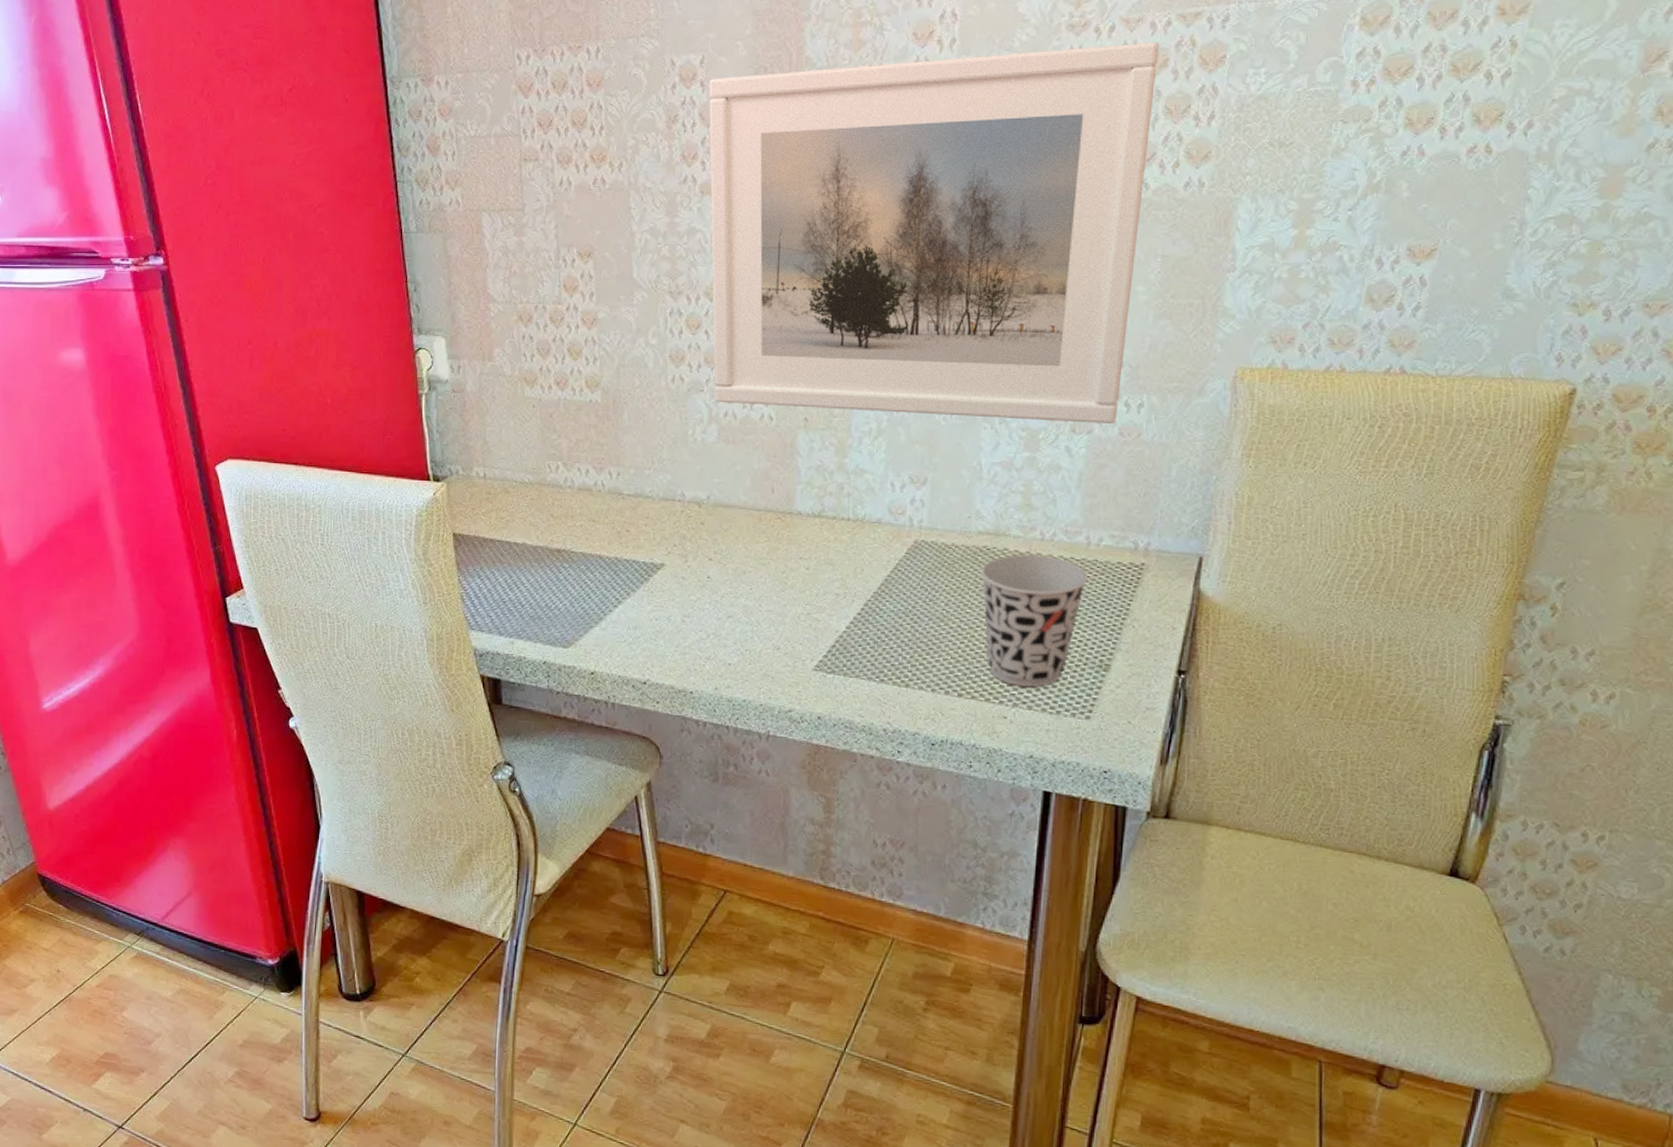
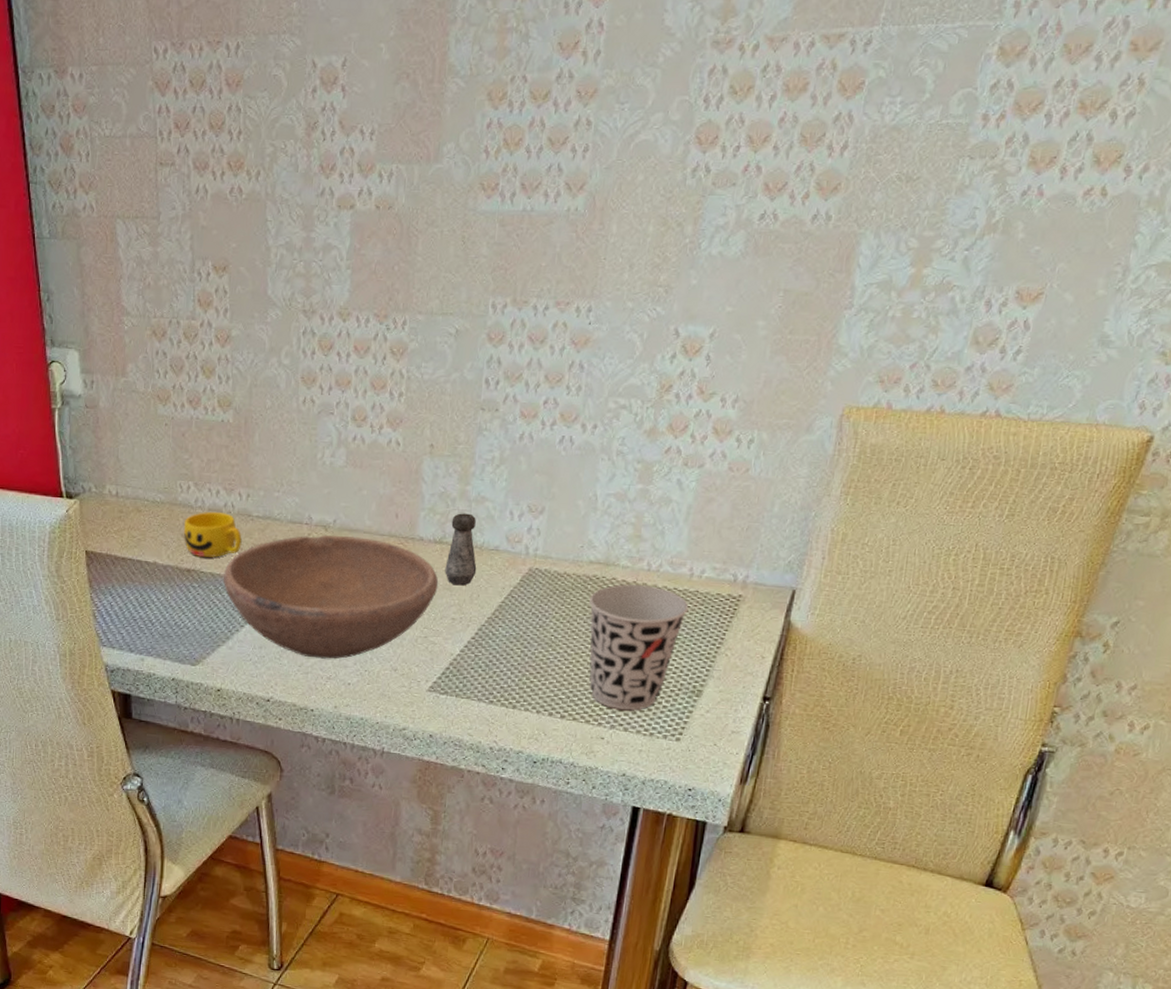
cup: none [552,490,613,538] -> present [183,511,242,558]
bowl: none [595,512,820,639] -> present [223,535,439,659]
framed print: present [709,41,1159,425] -> none [344,63,801,459]
salt shaker: none [825,486,859,560] -> present [445,513,477,586]

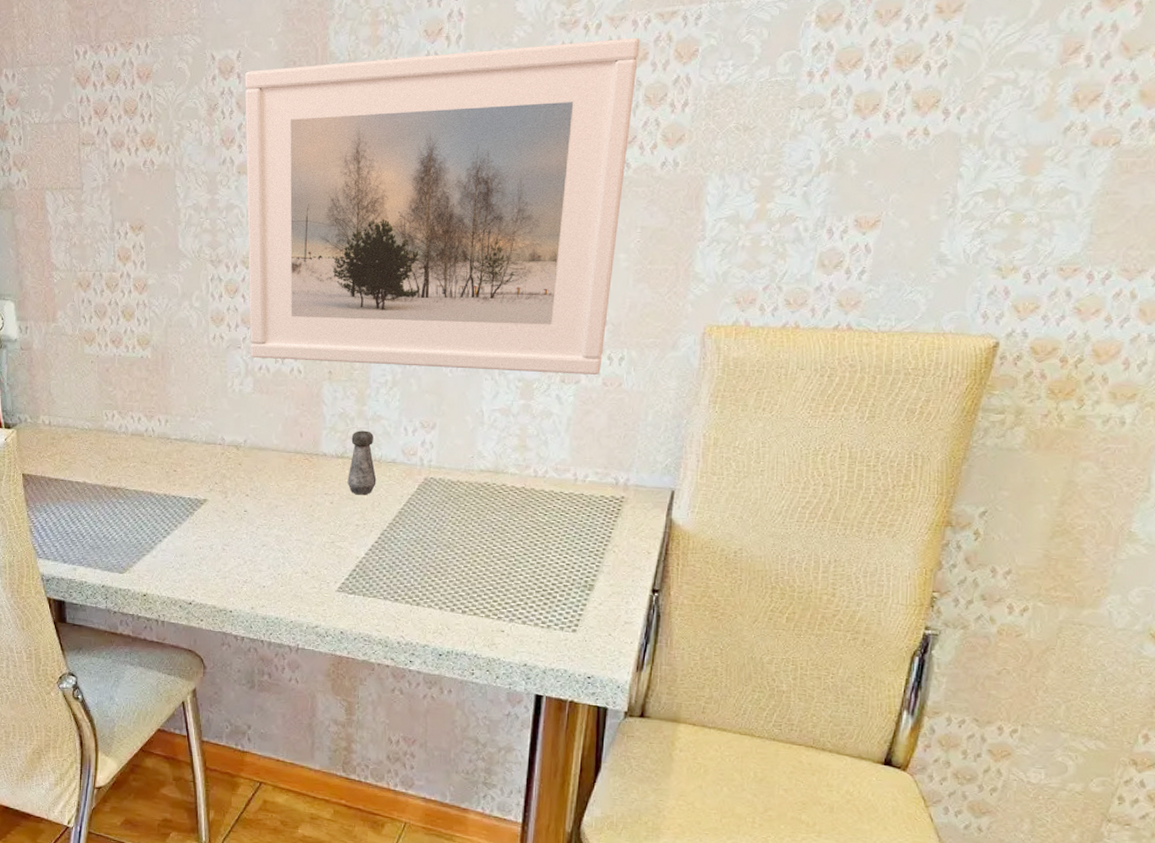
cup: present [183,511,242,558] -> none [109,436,162,477]
bowl: present [223,535,439,659] -> none [146,453,342,565]
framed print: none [344,63,801,459] -> present [245,37,640,376]
cup: present [589,583,689,711] -> none [482,489,575,605]

